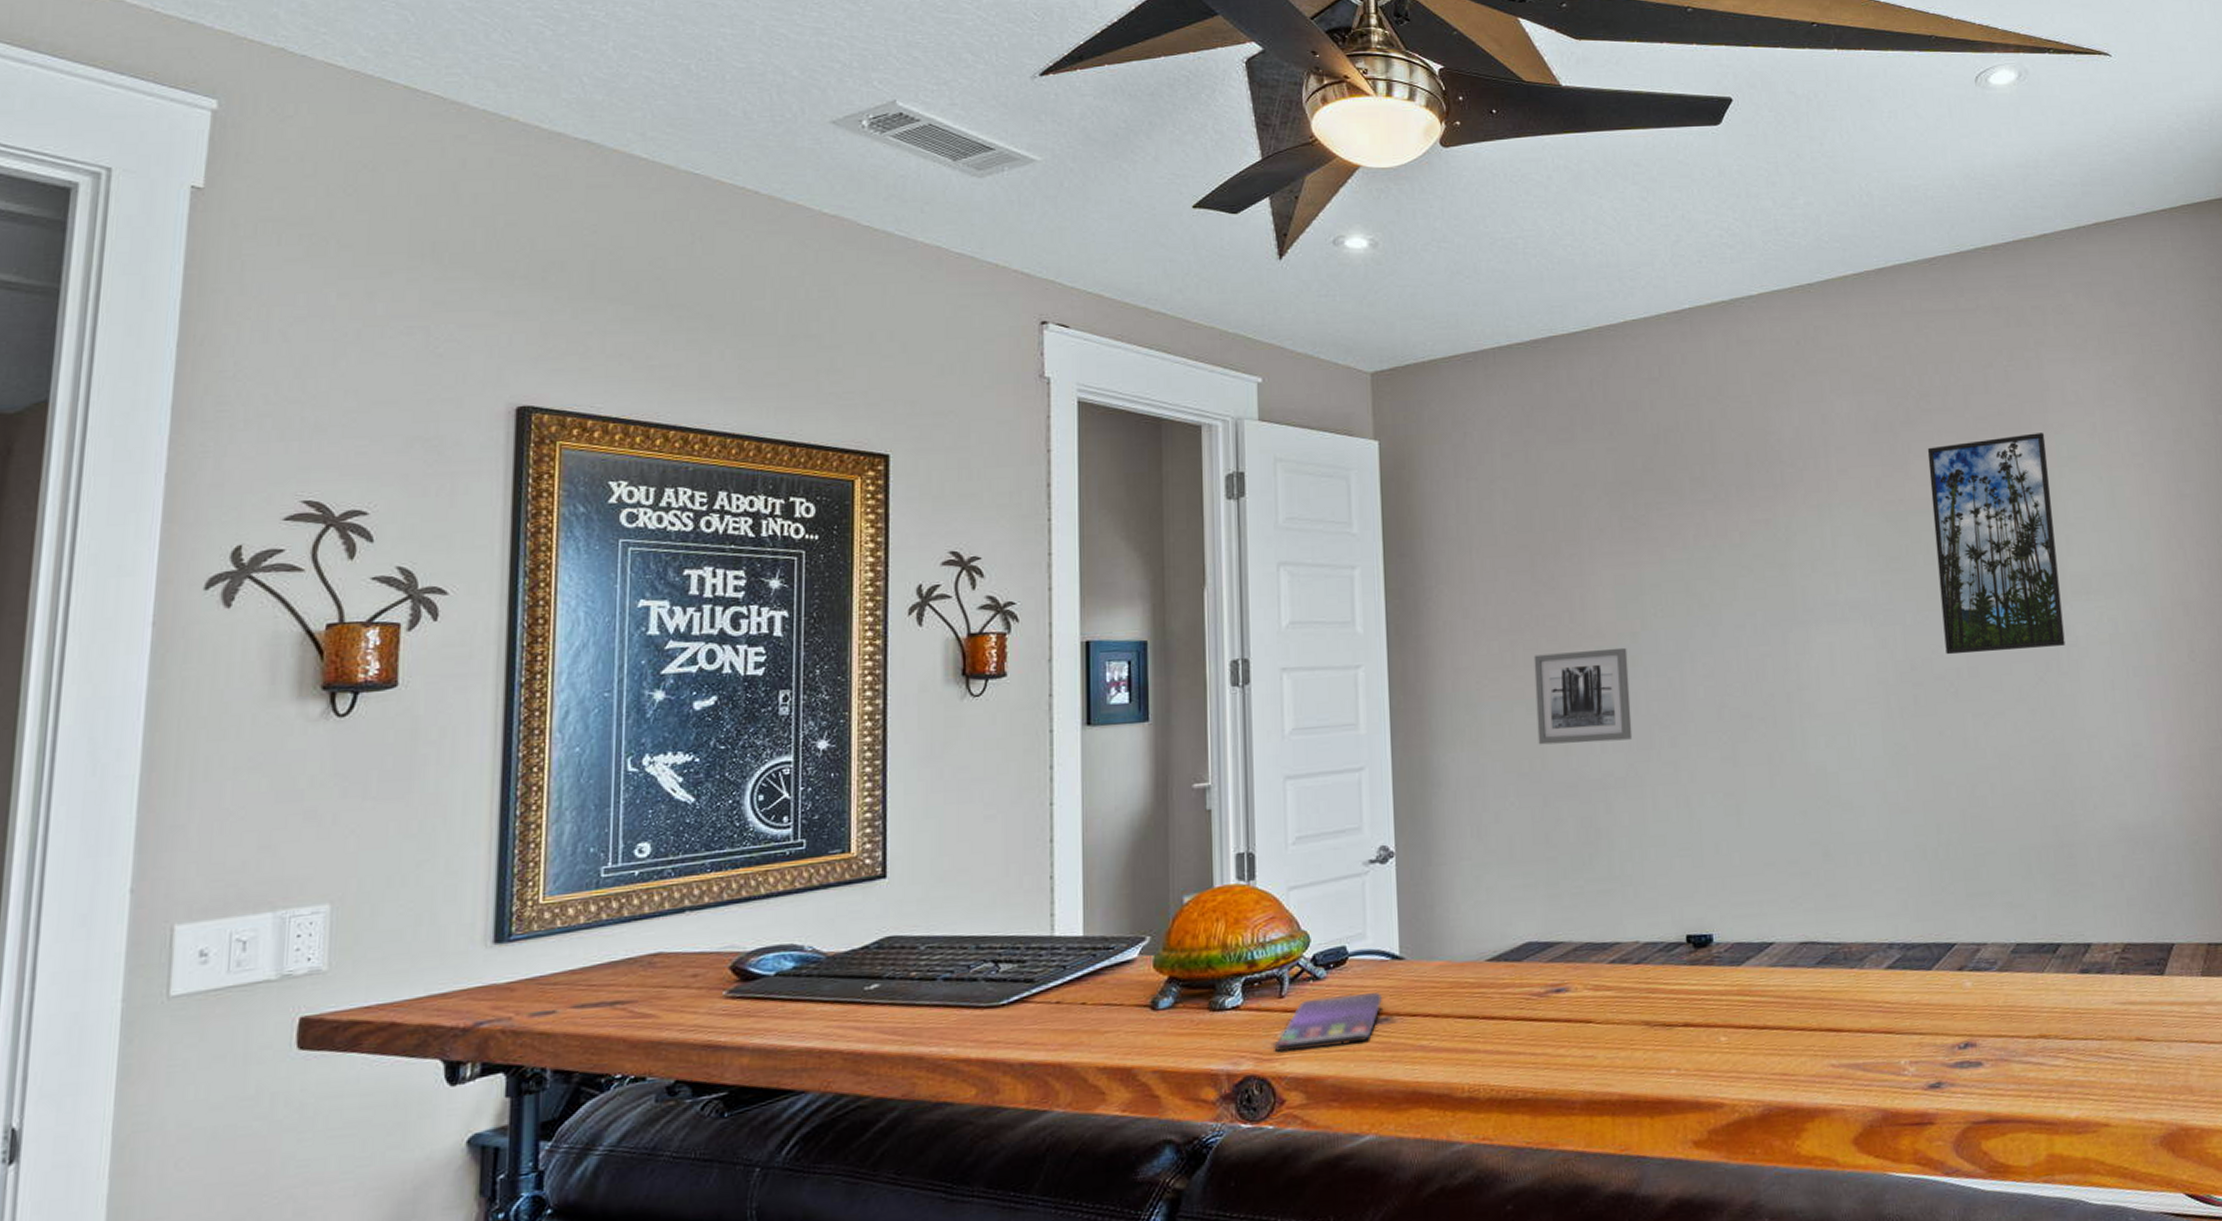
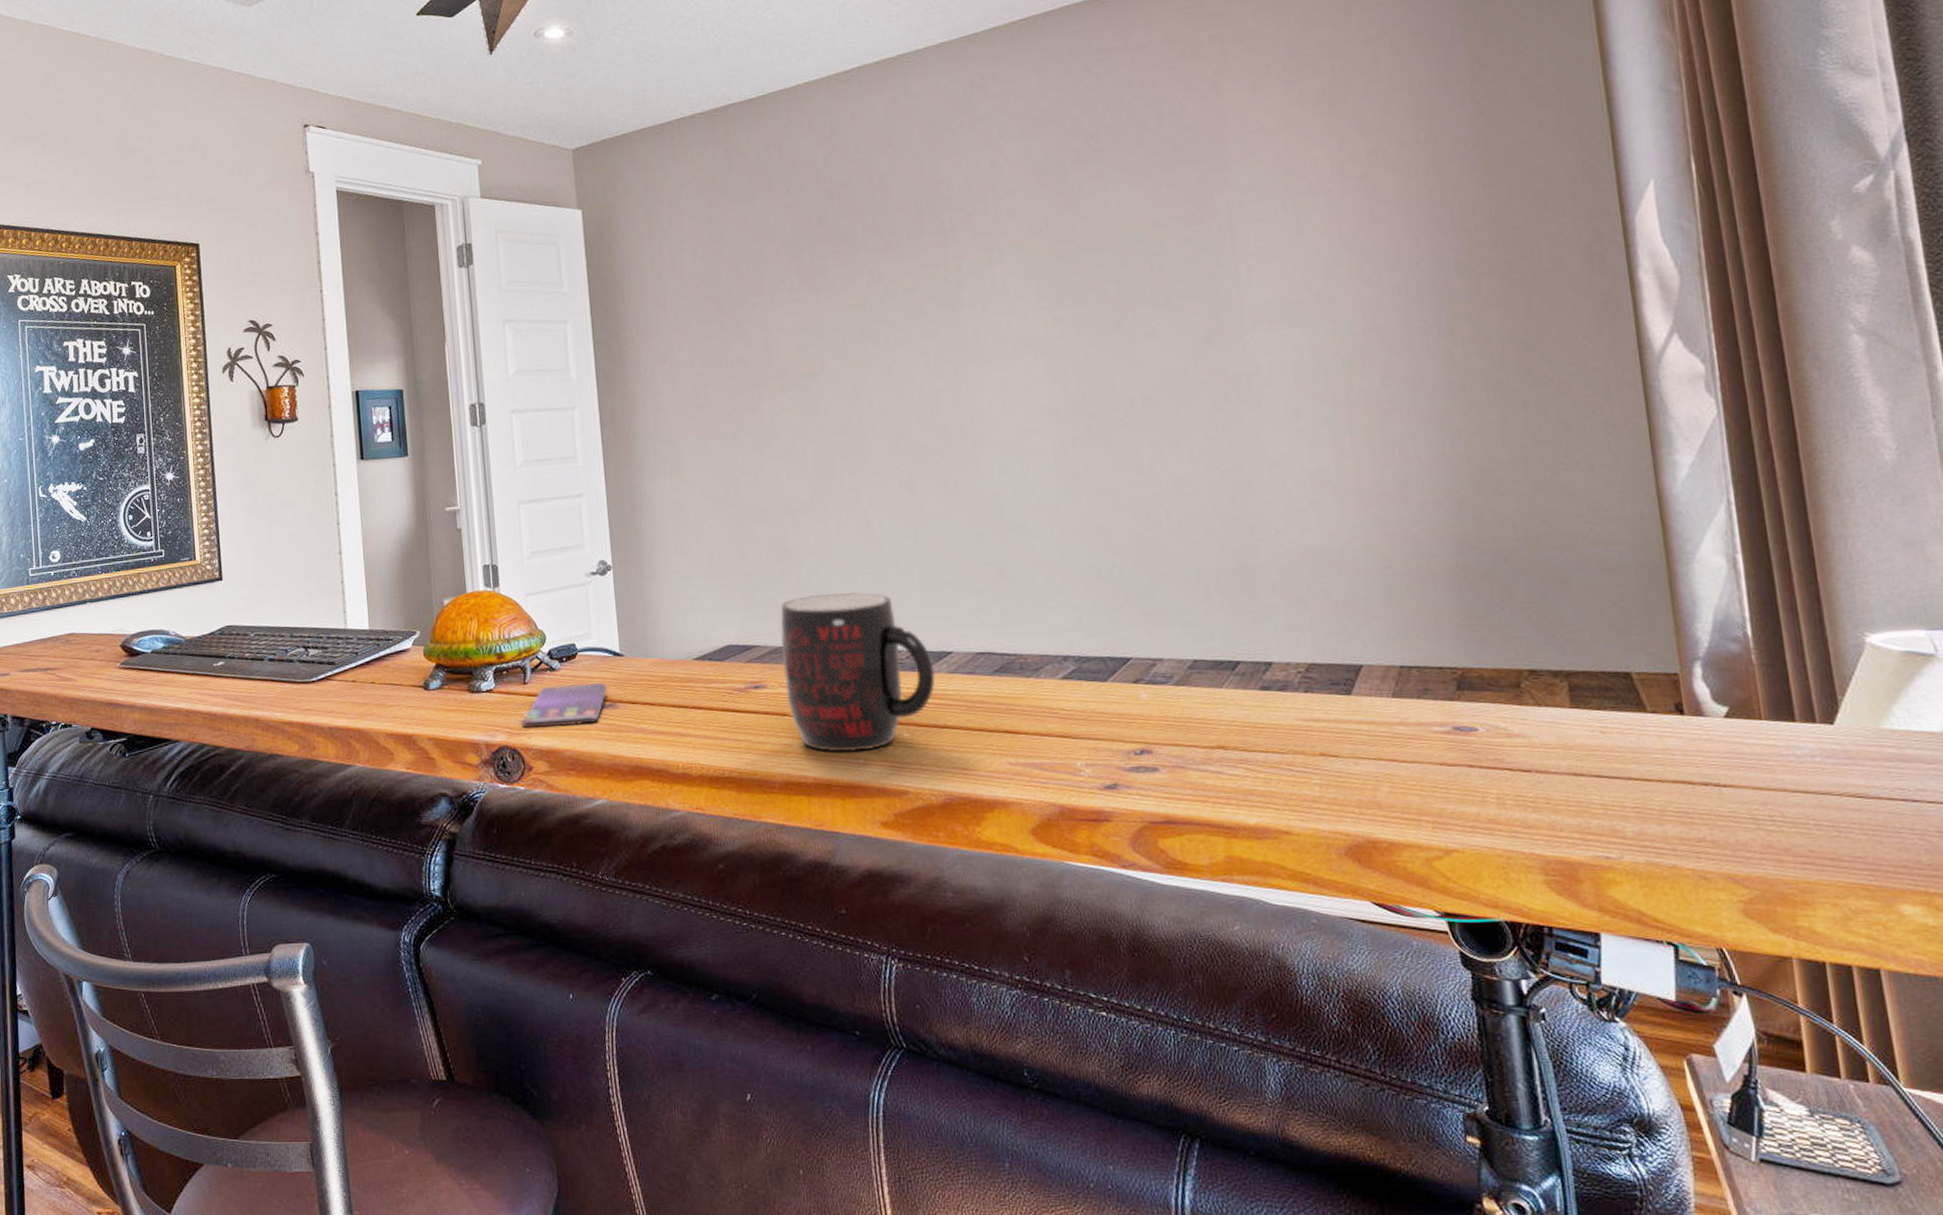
wall art: present [1533,647,1633,745] -> none [724,386,816,474]
mug: none [1587,878,1756,1062] -> present [780,592,936,752]
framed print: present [1927,433,2066,655] -> none [1098,164,1246,387]

